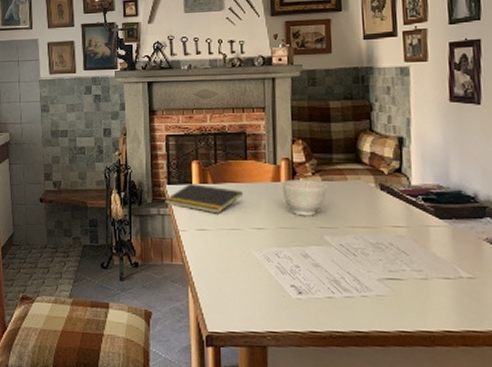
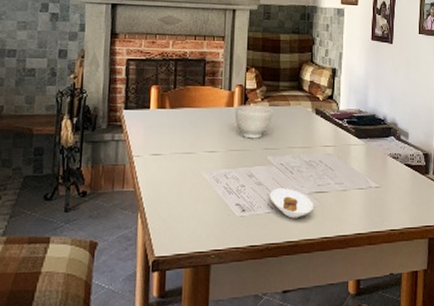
notepad: present [164,184,244,214] -> none [119,109,199,138]
saucer: none [329,271,385,307] -> present [269,188,313,219]

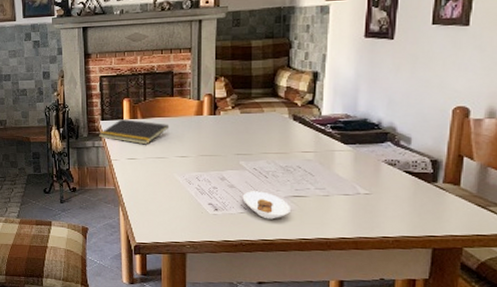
notepad: none [119,109,199,138] -> present [98,119,170,145]
bowl: present [234,105,274,139] -> none [204,113,246,145]

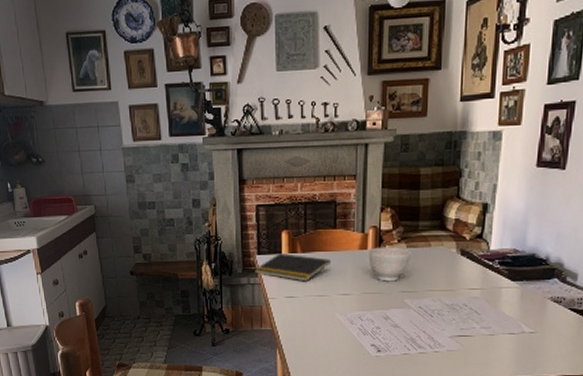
bowl: none [204,113,246,145] -> present [368,247,412,282]
saucer: present [242,191,290,219] -> none [406,331,455,361]

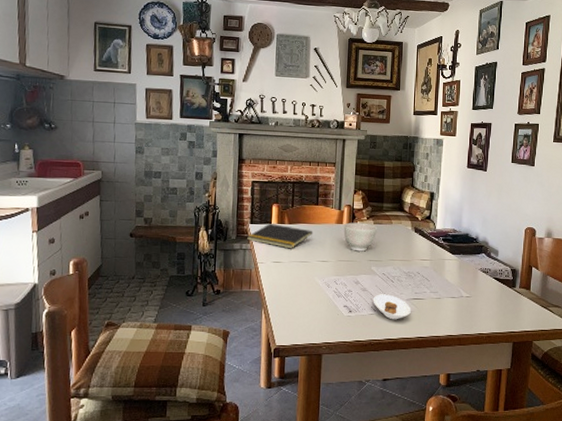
saucer: none [406,331,455,361] -> present [373,294,411,320]

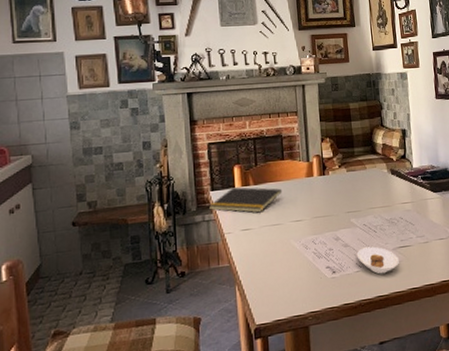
bowl: present [343,222,378,252] -> none [315,172,352,205]

